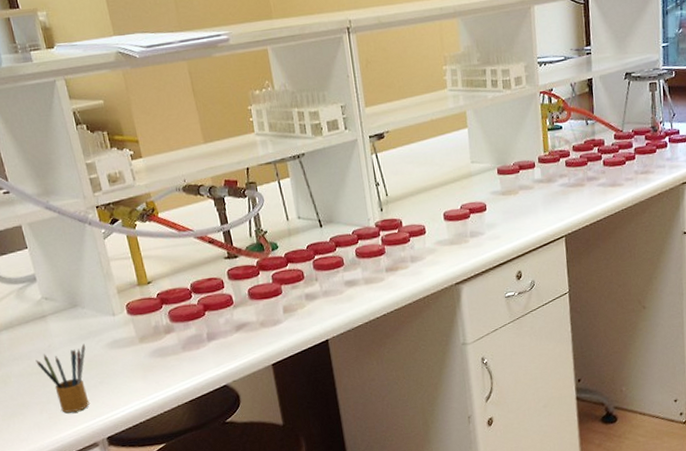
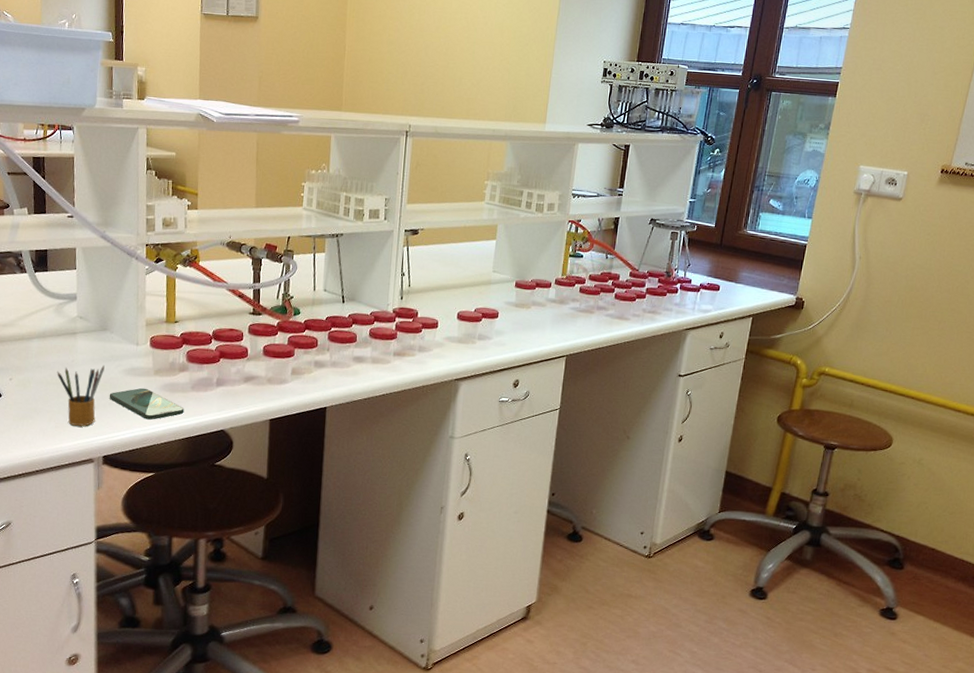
smartphone: none [97,358,181,391] -> present [109,388,184,420]

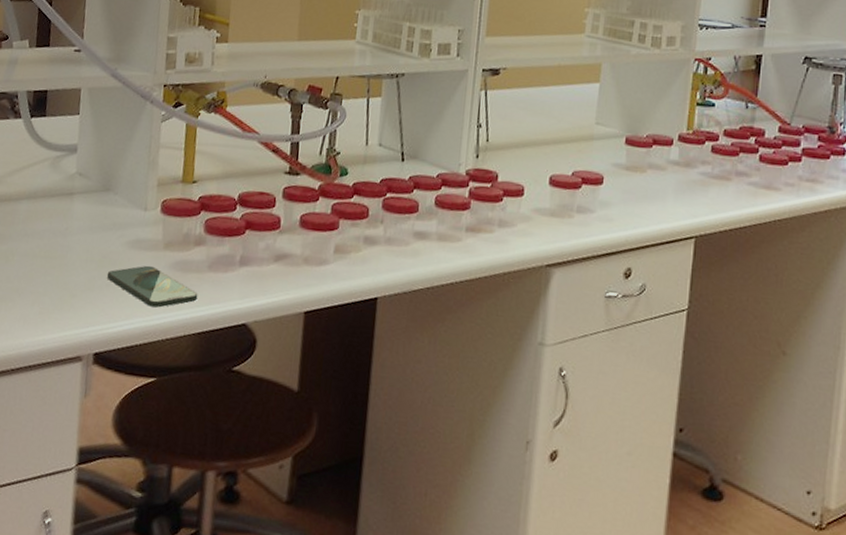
pencil box: present [57,365,105,426] -> none [46,235,104,313]

